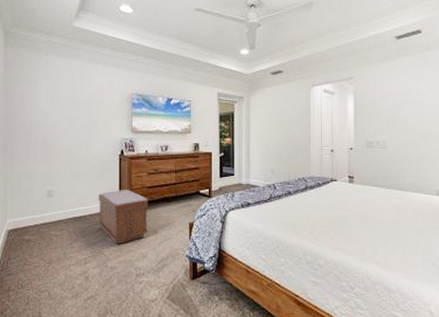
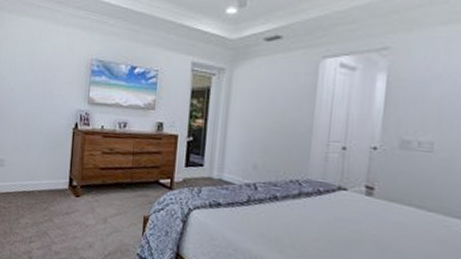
bench: present [98,190,149,245] -> none [46,167,100,228]

